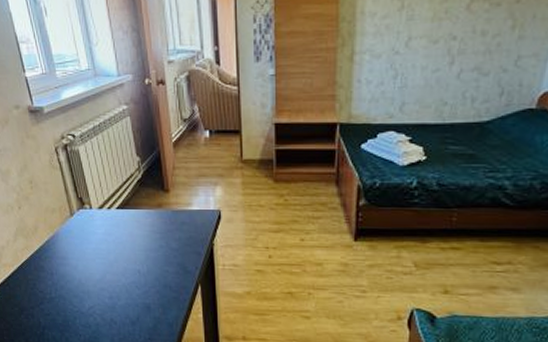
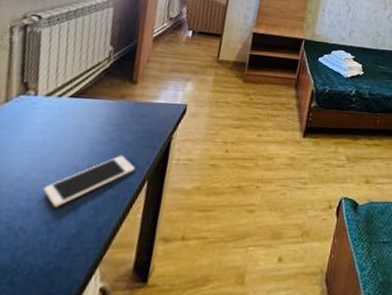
cell phone: none [118,260,186,304] -> present [43,155,135,207]

